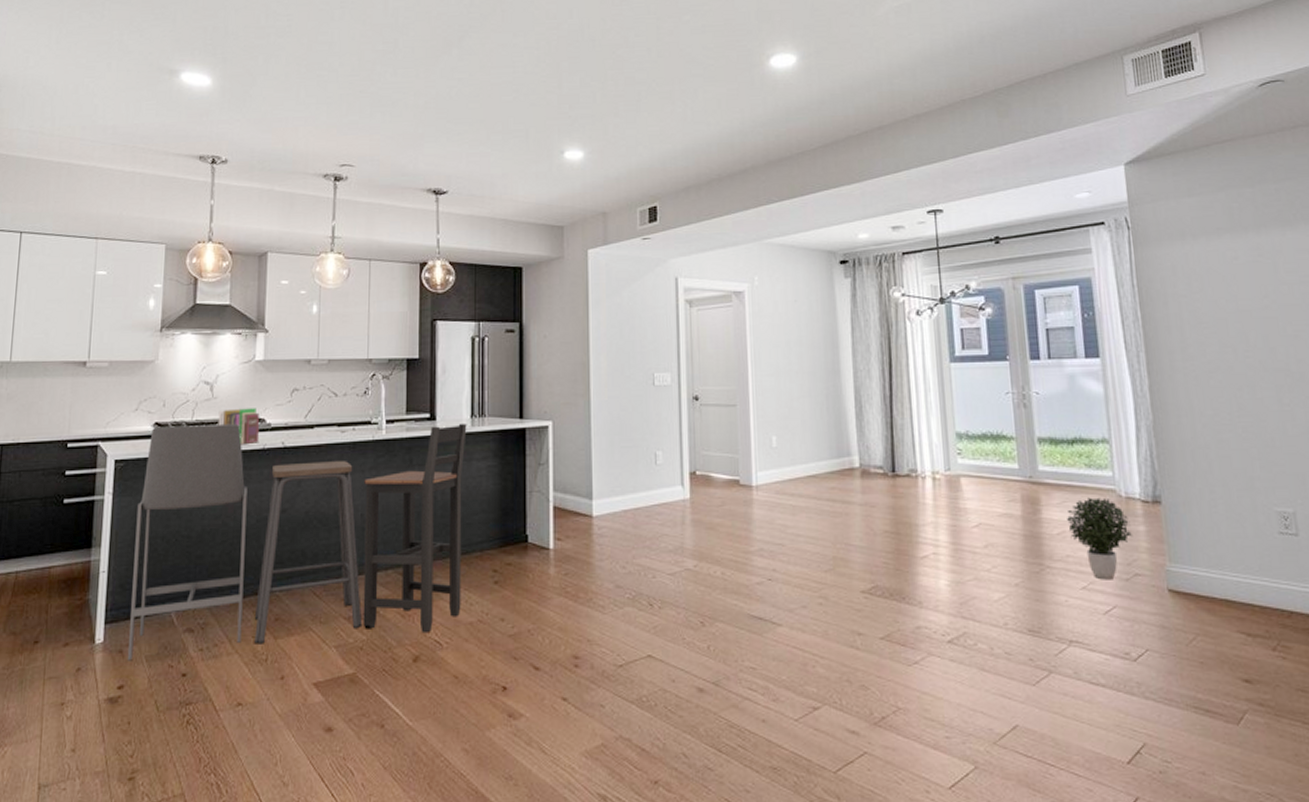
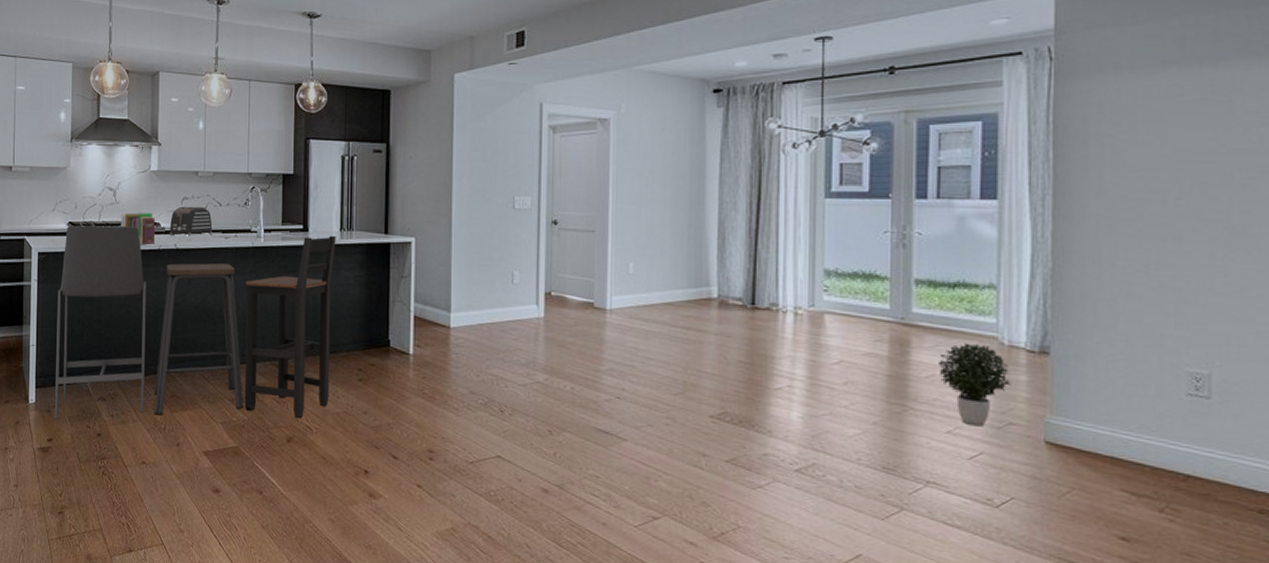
toaster: none [277,398,327,433] -> present [170,206,213,236]

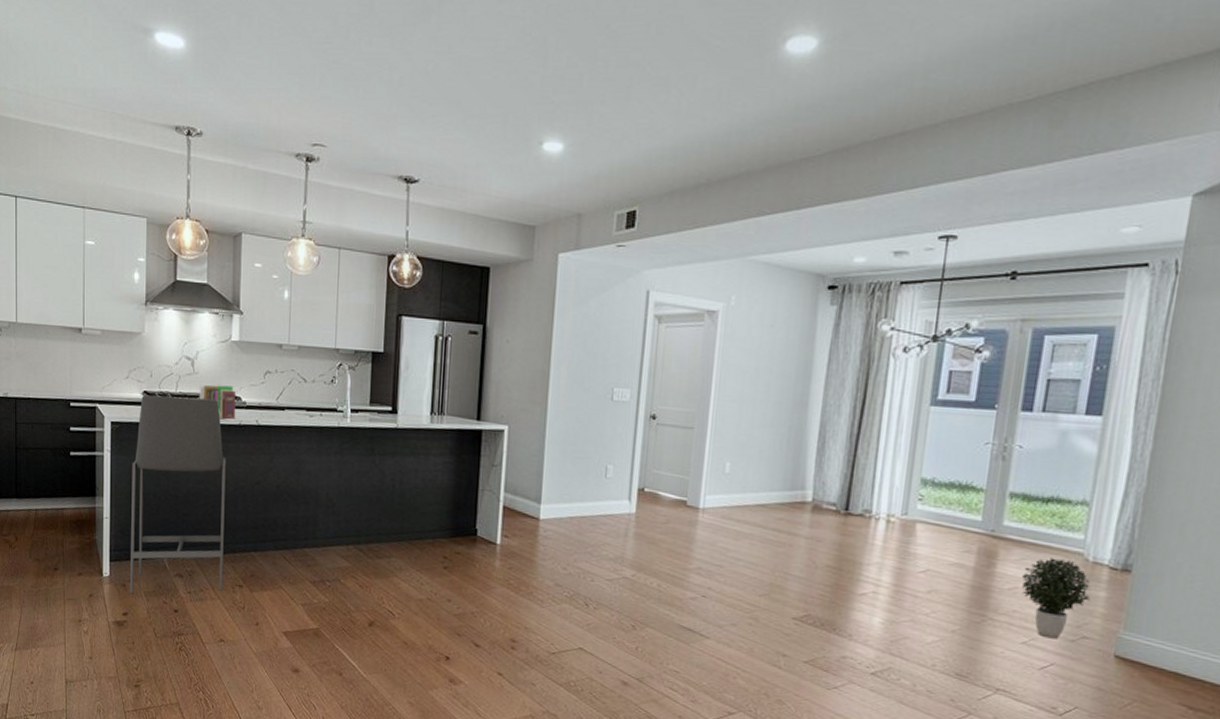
bar stool: present [155,263,244,416] -> none [233,440,326,595]
toaster: present [170,206,213,236] -> none [251,380,297,413]
bar stool: present [244,235,336,418] -> none [326,418,426,603]

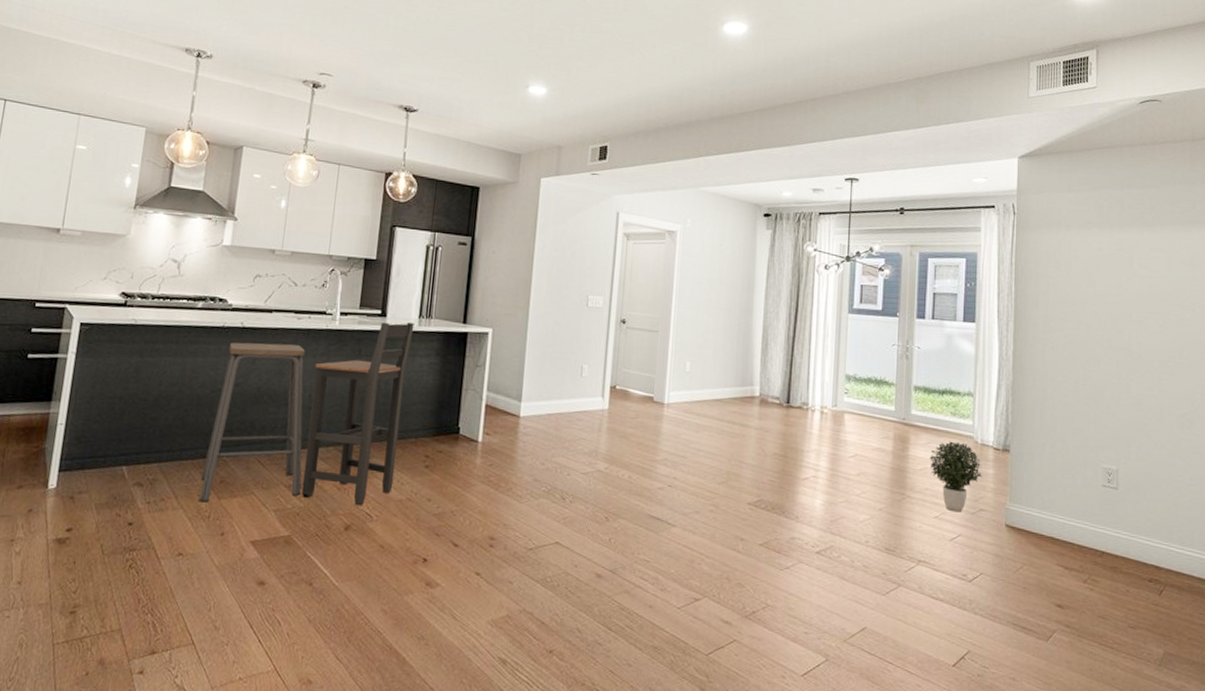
bar stool: present [129,394,226,594] -> none [77,296,205,507]
books: present [199,385,236,420] -> none [182,287,222,322]
bar stool: none [233,440,326,595] -> present [199,342,306,503]
bar stool: none [326,418,426,603] -> present [301,322,414,505]

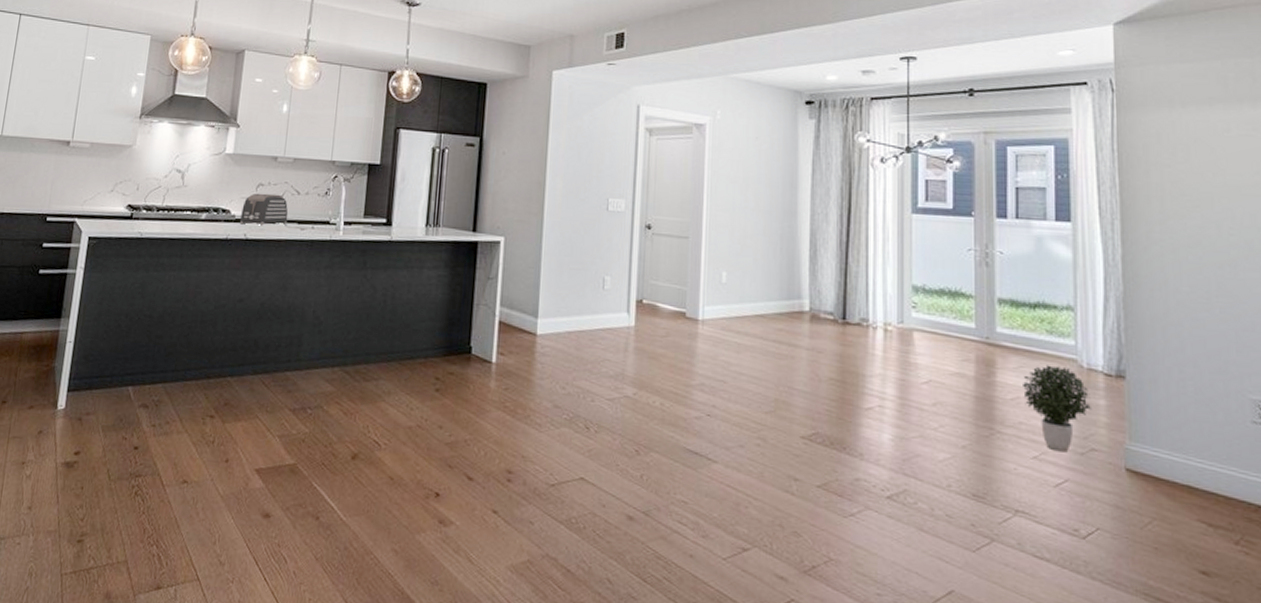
bar stool: present [199,342,306,503] -> none [203,255,309,427]
toaster: none [237,283,286,315] -> present [240,193,289,226]
bar stool: present [301,322,414,505] -> none [307,231,421,432]

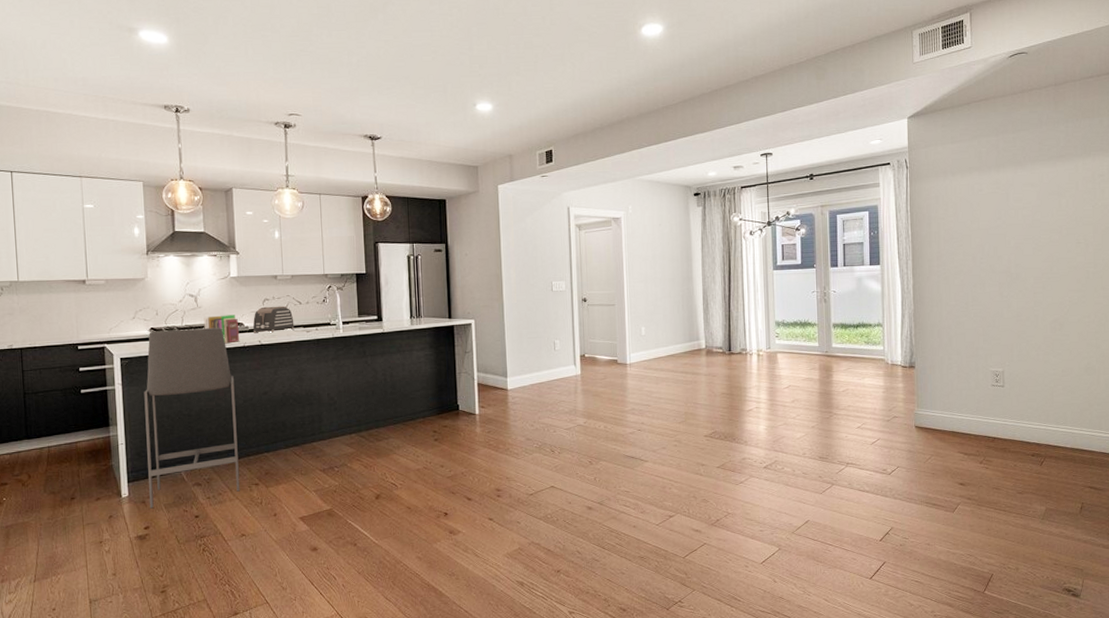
bar stool: none [85,208,209,429] -> present [144,327,240,509]
books: none [186,197,225,234] -> present [203,315,240,344]
potted plant: present [1023,365,1093,453] -> none [850,365,895,422]

